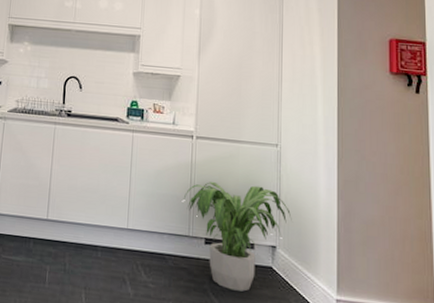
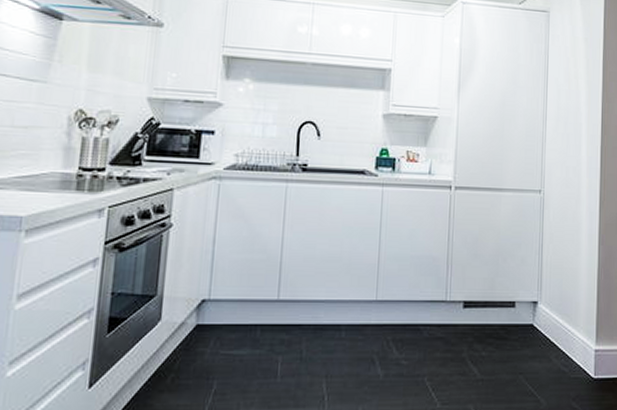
potted plant: present [183,182,292,292] -> none [440,237,554,355]

